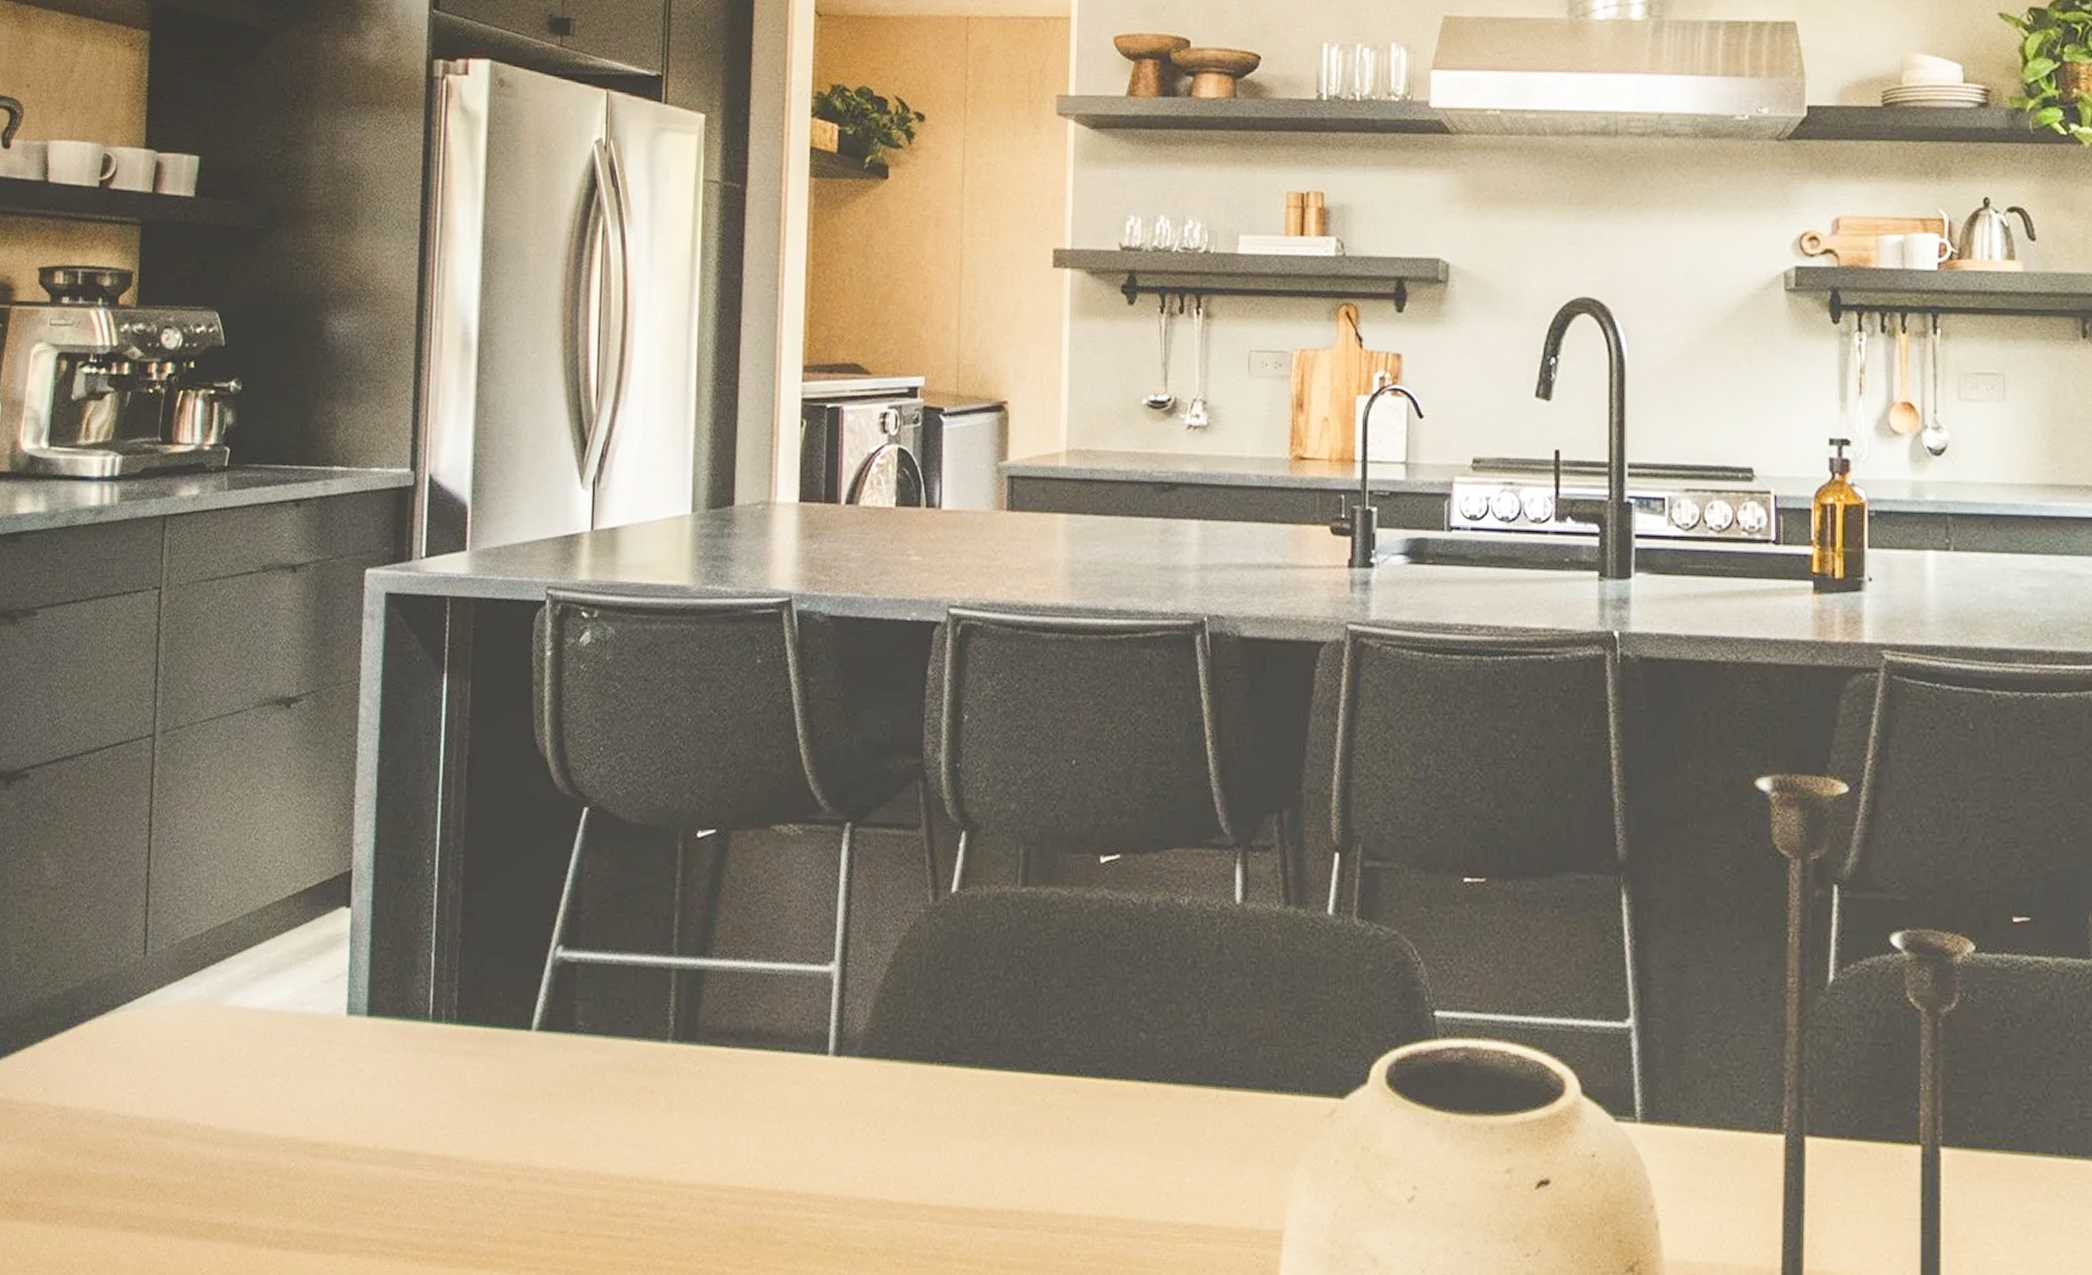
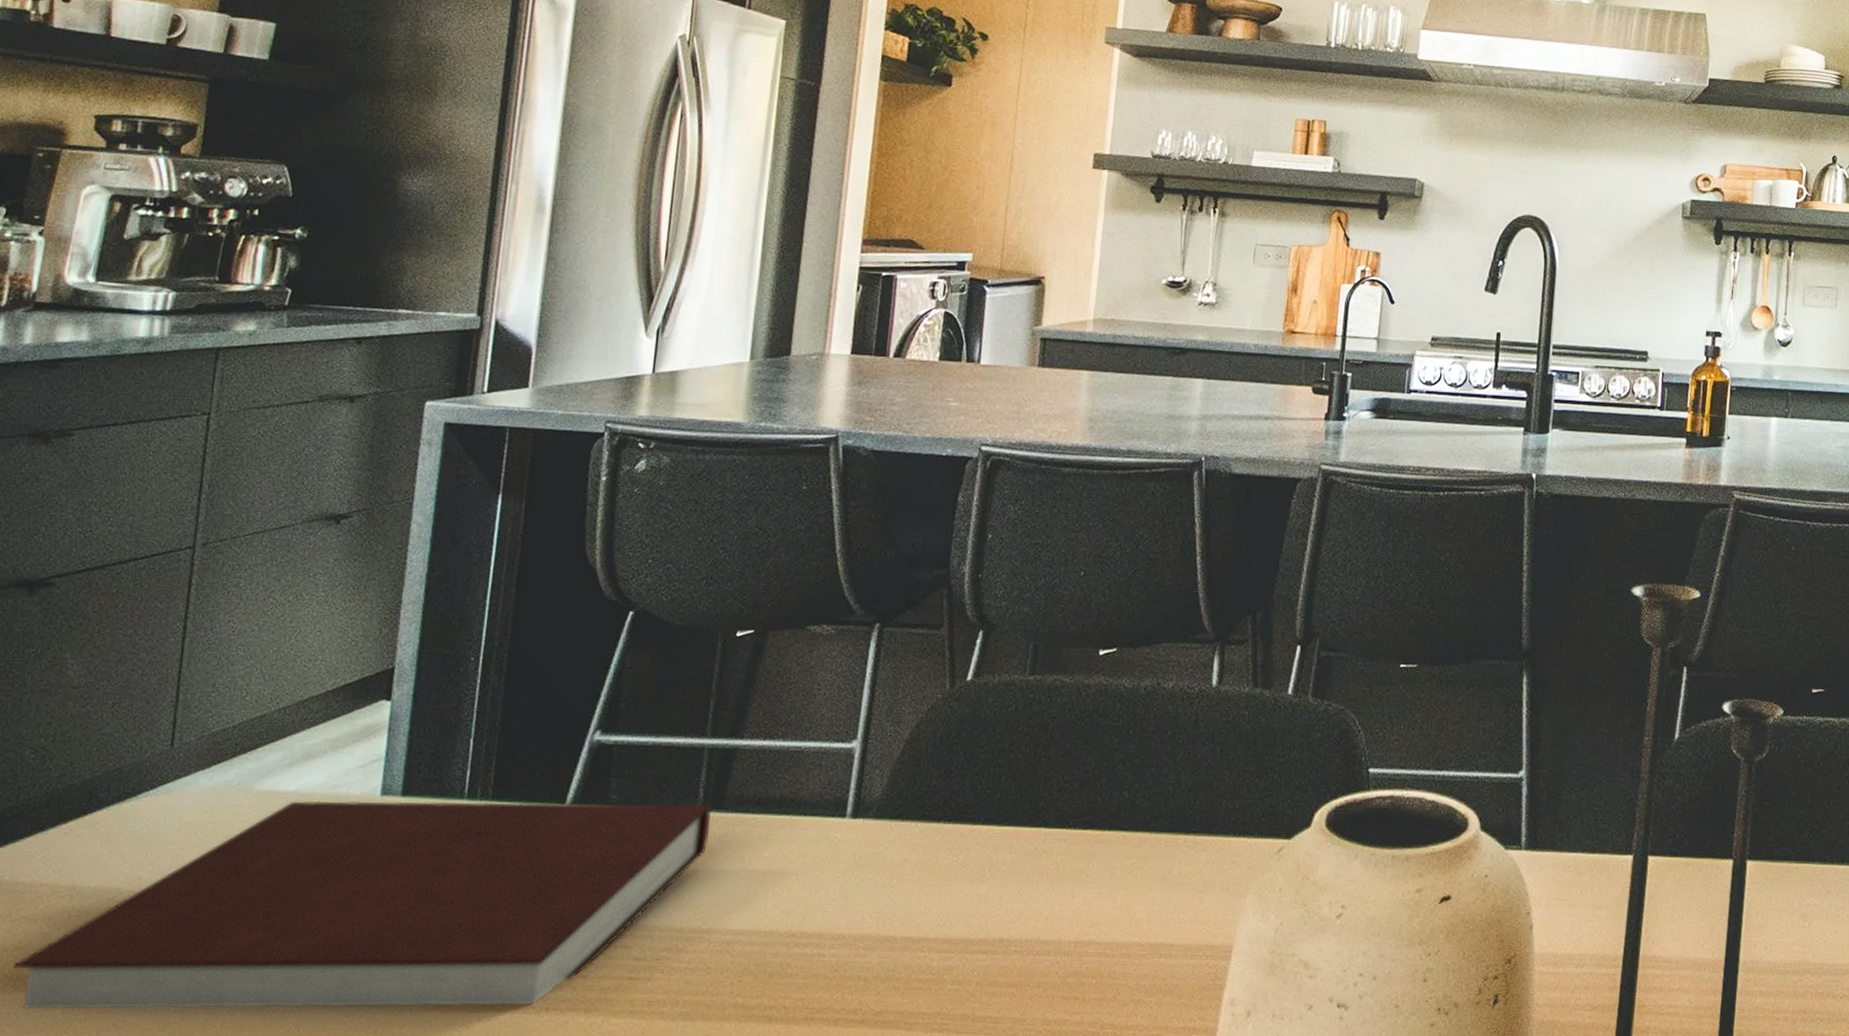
notebook: none [13,1019,683,1264] -> present [13,800,712,1010]

